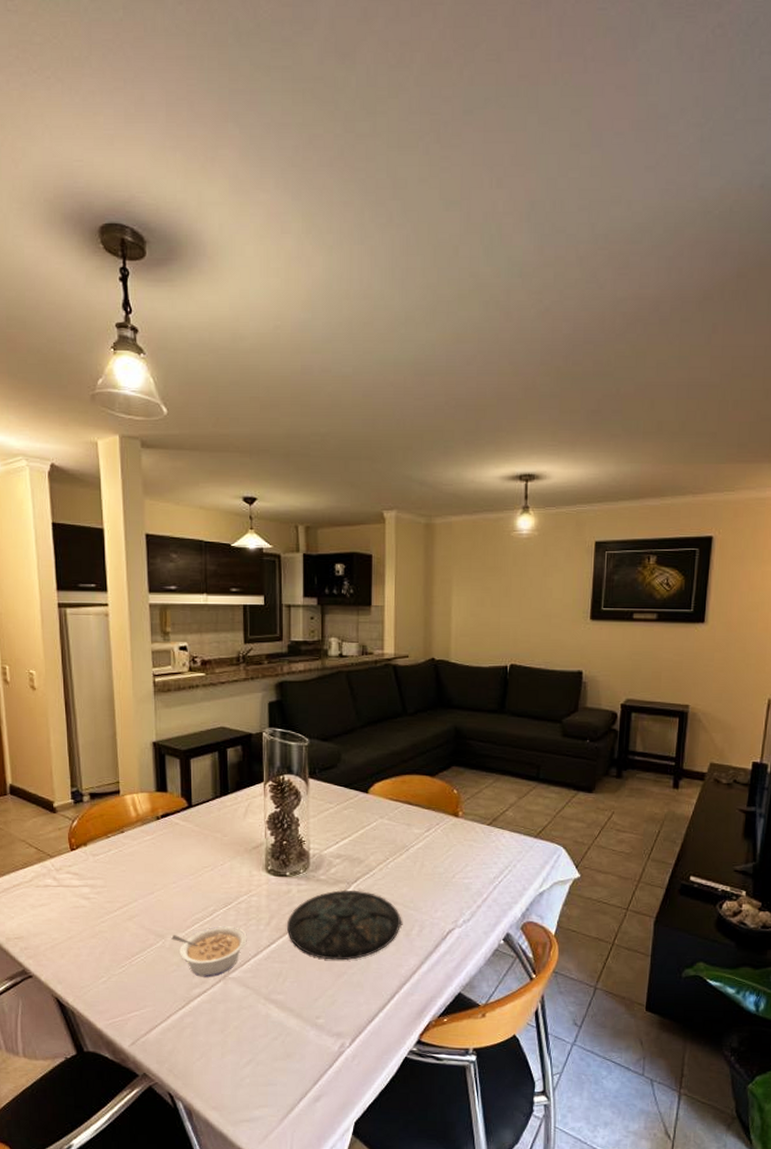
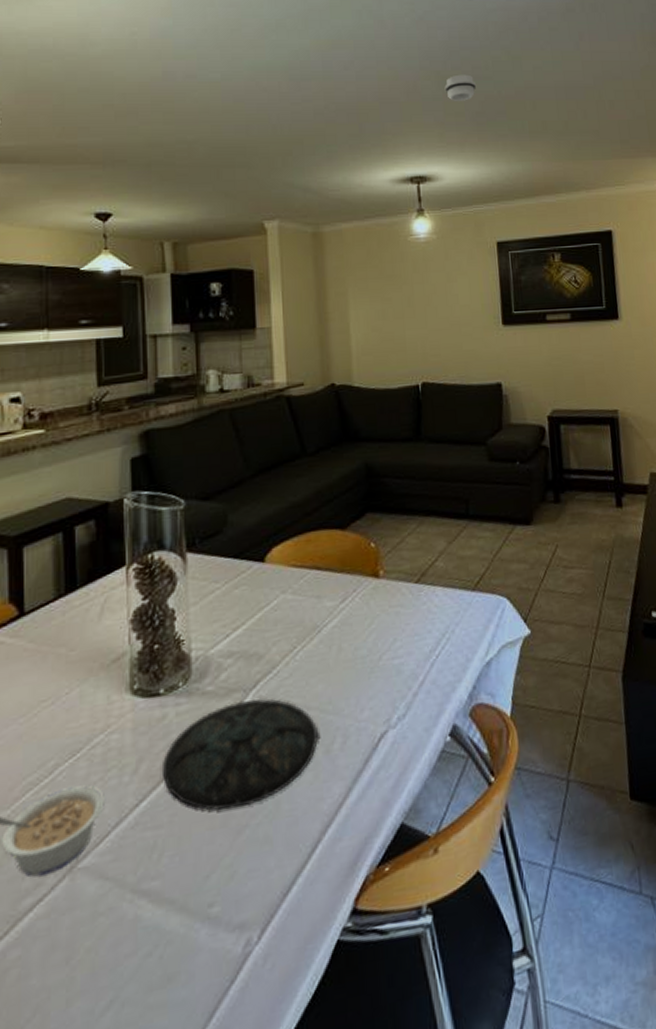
smoke detector: none [563,370,596,399] -> present [444,74,477,101]

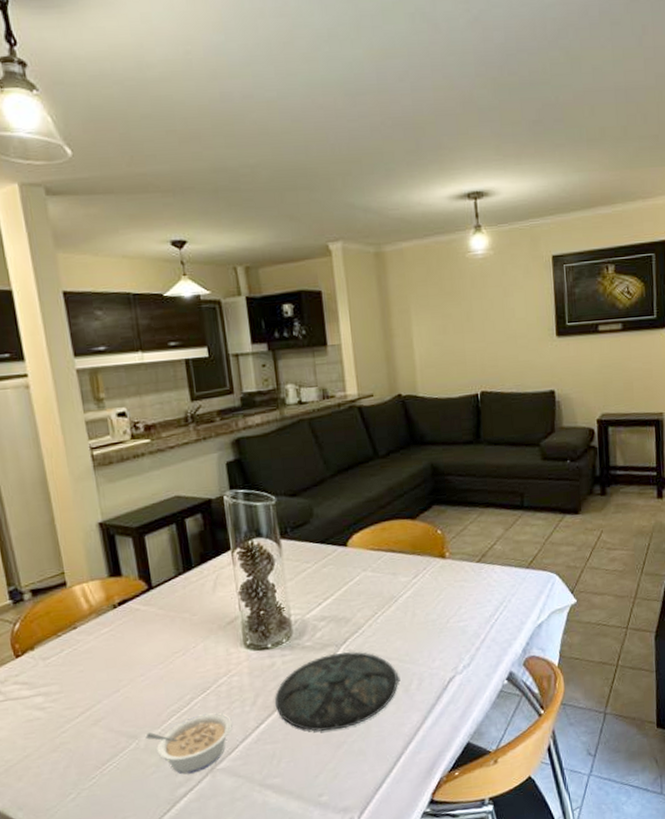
smoke detector: present [444,74,477,101] -> none [501,80,534,110]

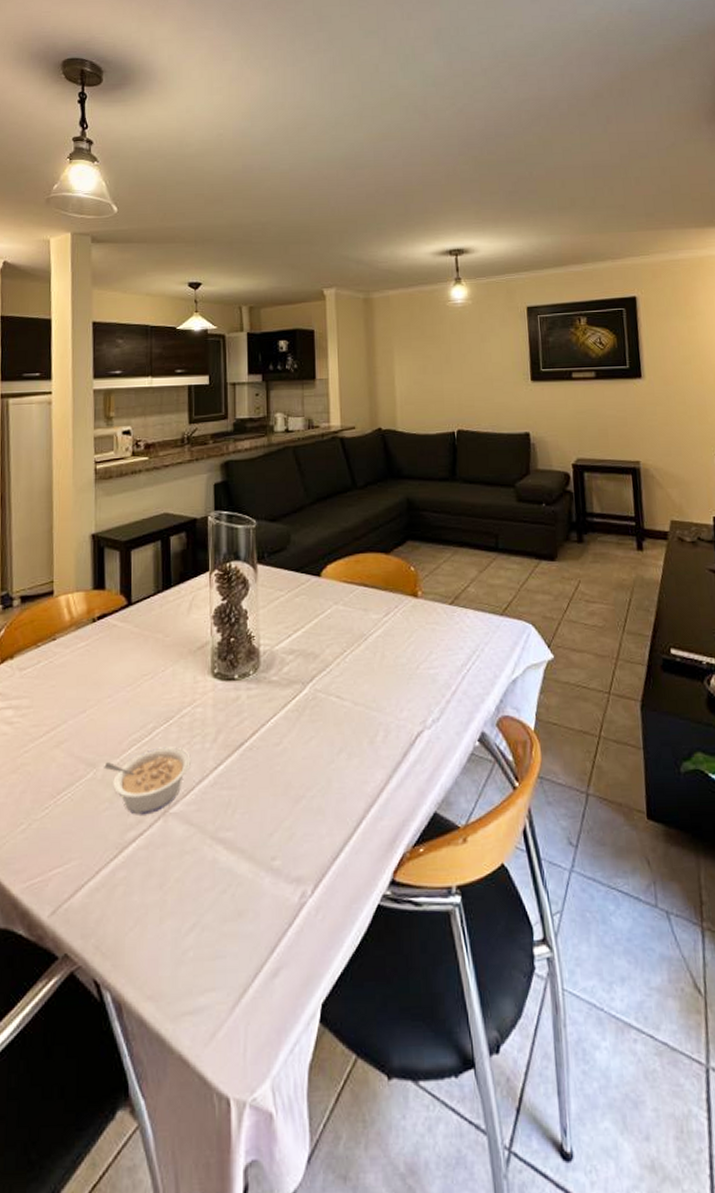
plate: present [275,651,399,731] -> none [236,691,365,781]

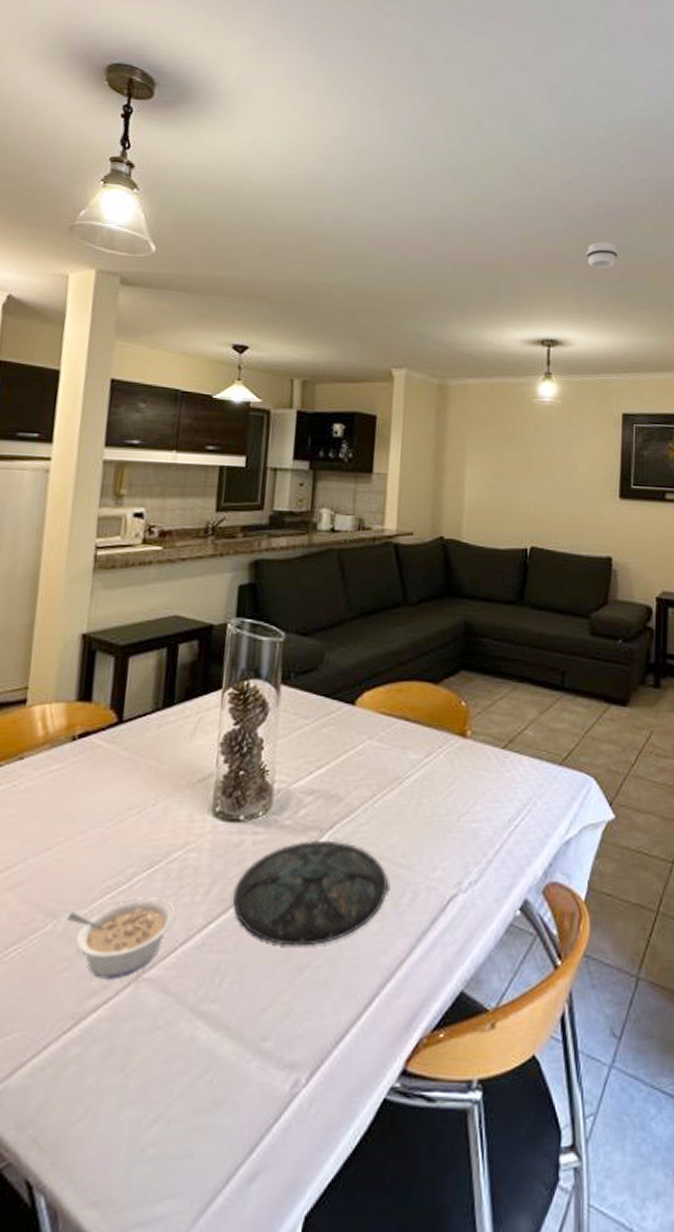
plate: none [236,691,365,781] -> present [233,839,389,947]
smoke detector: none [481,158,510,182] -> present [586,241,619,269]

